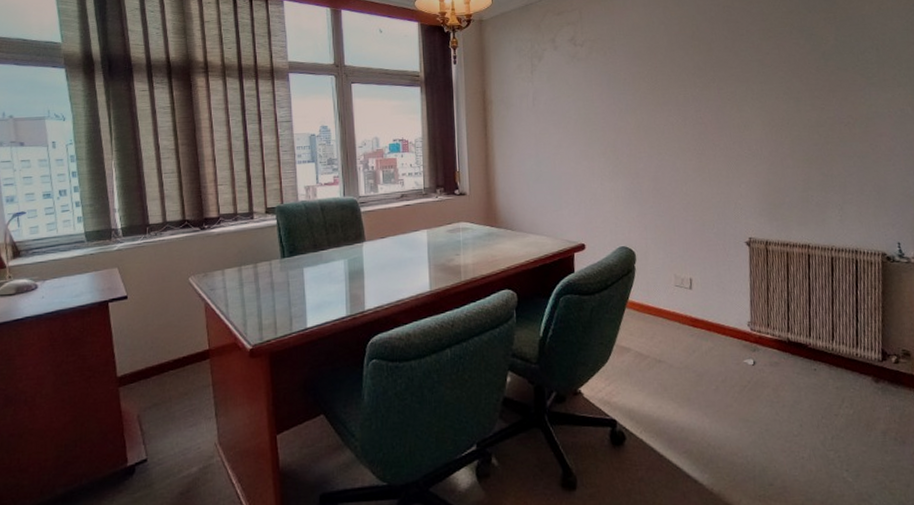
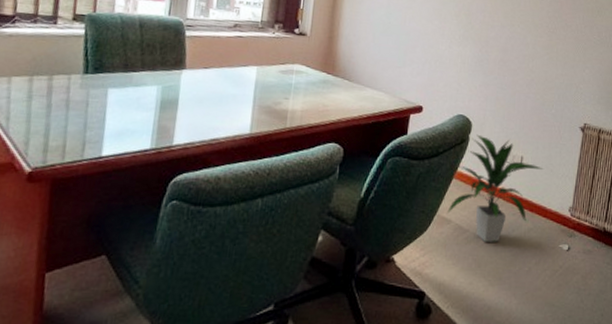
indoor plant: none [625,263,715,366] -> present [447,134,544,243]

